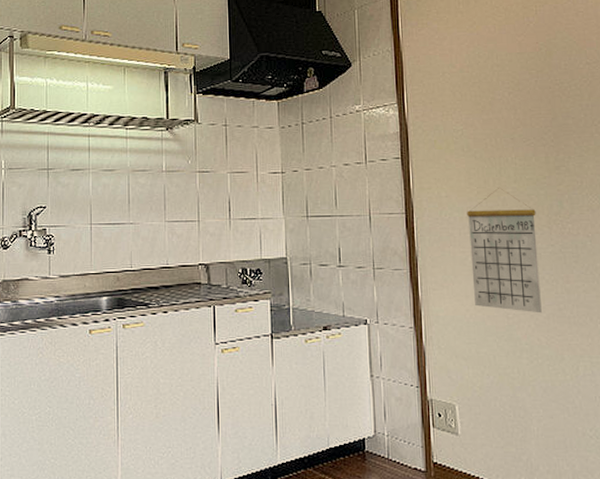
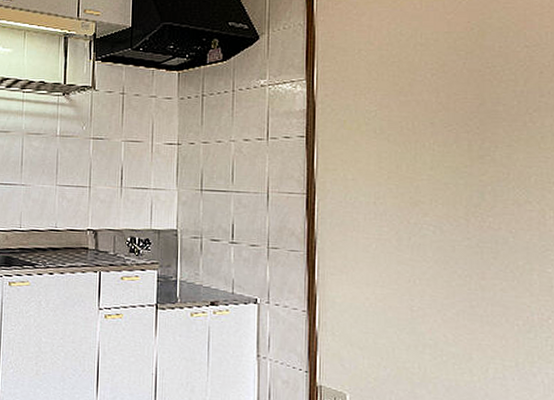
calendar: present [467,188,542,314] -> none [374,174,453,309]

